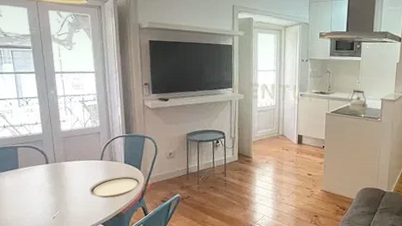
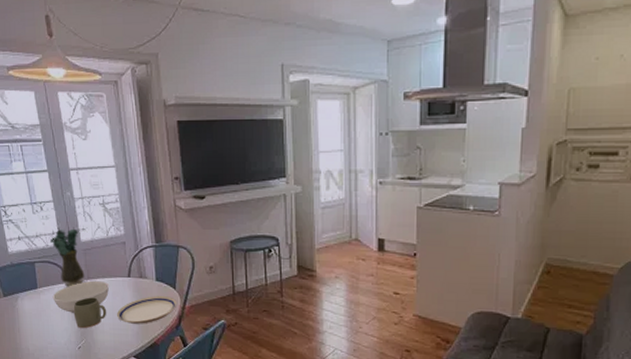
vase: none [32,118,63,168] -> present [49,227,85,287]
bowl: none [32,162,84,189] -> present [52,280,110,313]
mug: none [50,176,80,202] -> present [73,297,106,329]
kettle: present [349,89,369,115] -> none [451,170,480,207]

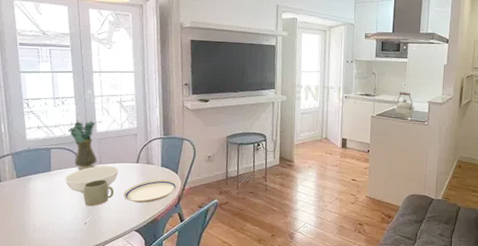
kettle: none [451,170,480,207] -> present [395,91,415,118]

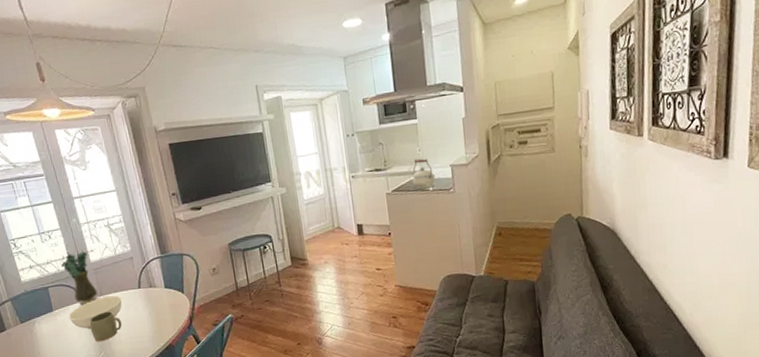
plate: present [123,179,178,203] -> none [132,300,187,331]

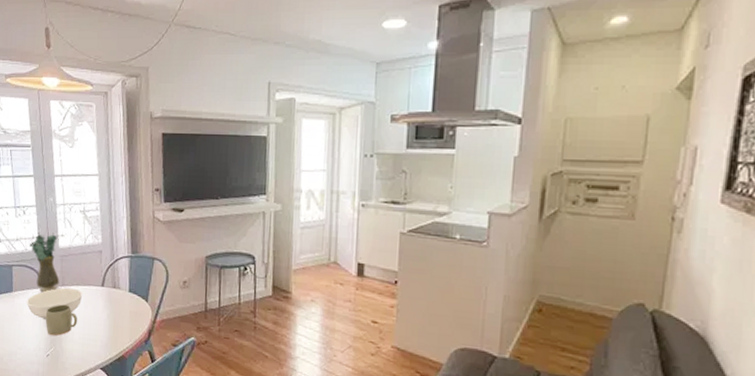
kettle: present [412,158,436,190] -> none [436,197,467,236]

